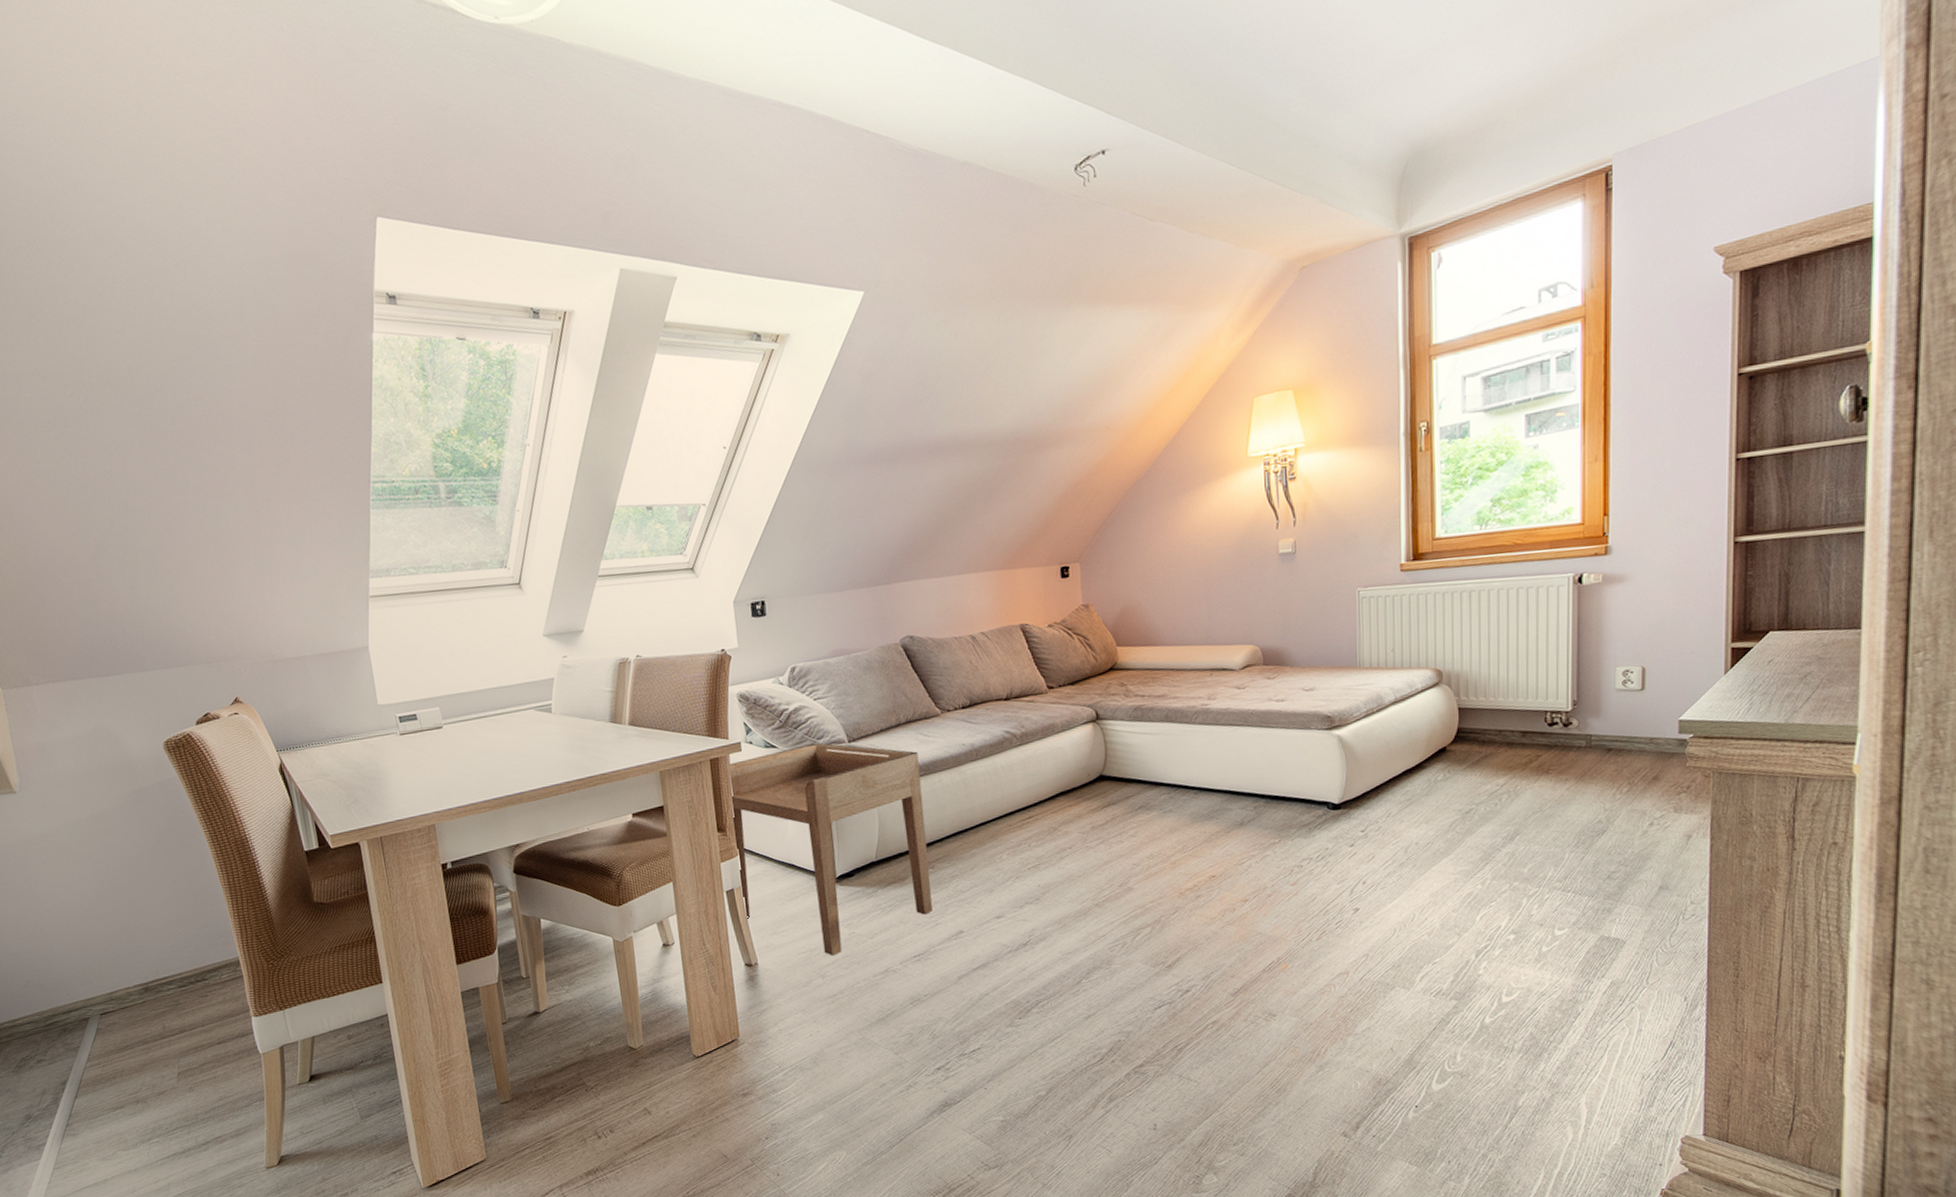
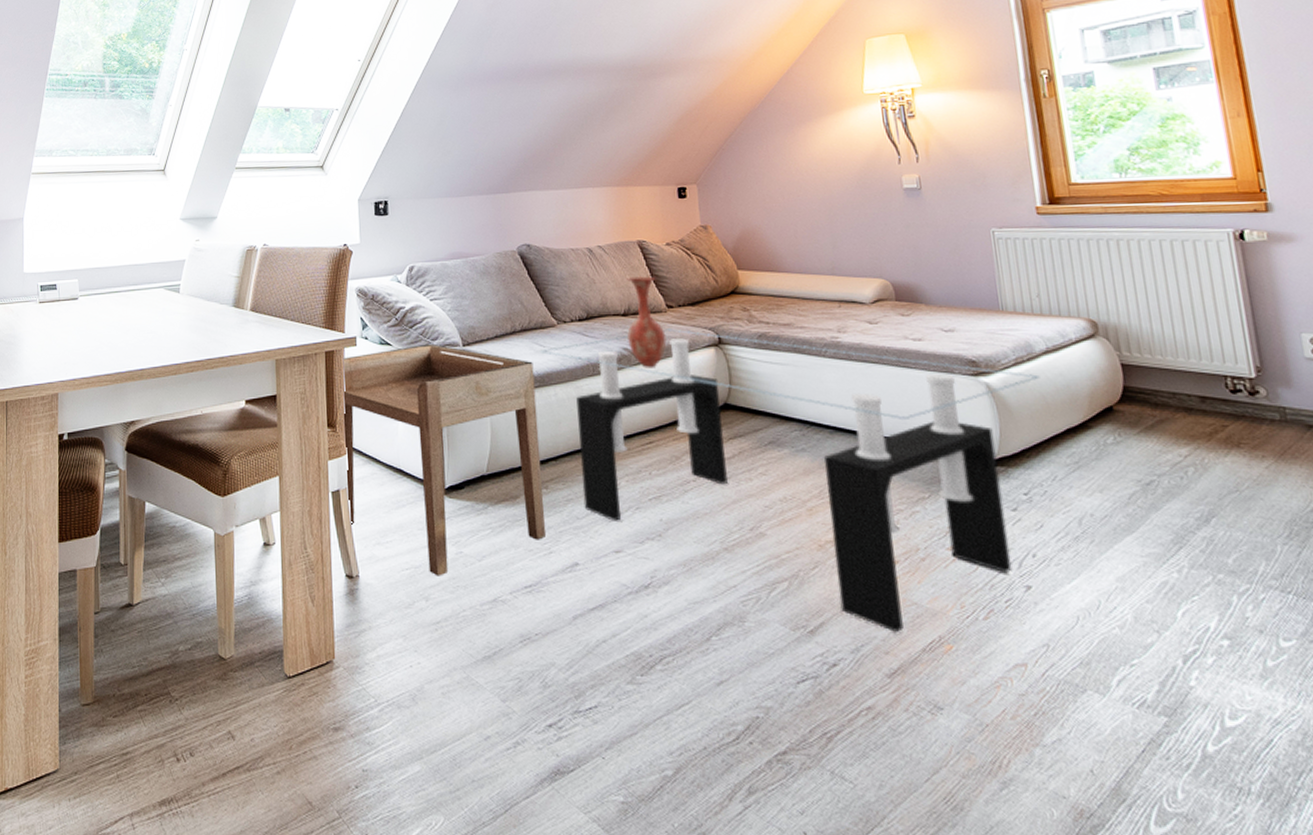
coffee table: none [924,708,1386,959] -> present [539,328,1040,632]
vase: none [1009,659,1047,749] -> present [627,276,667,368]

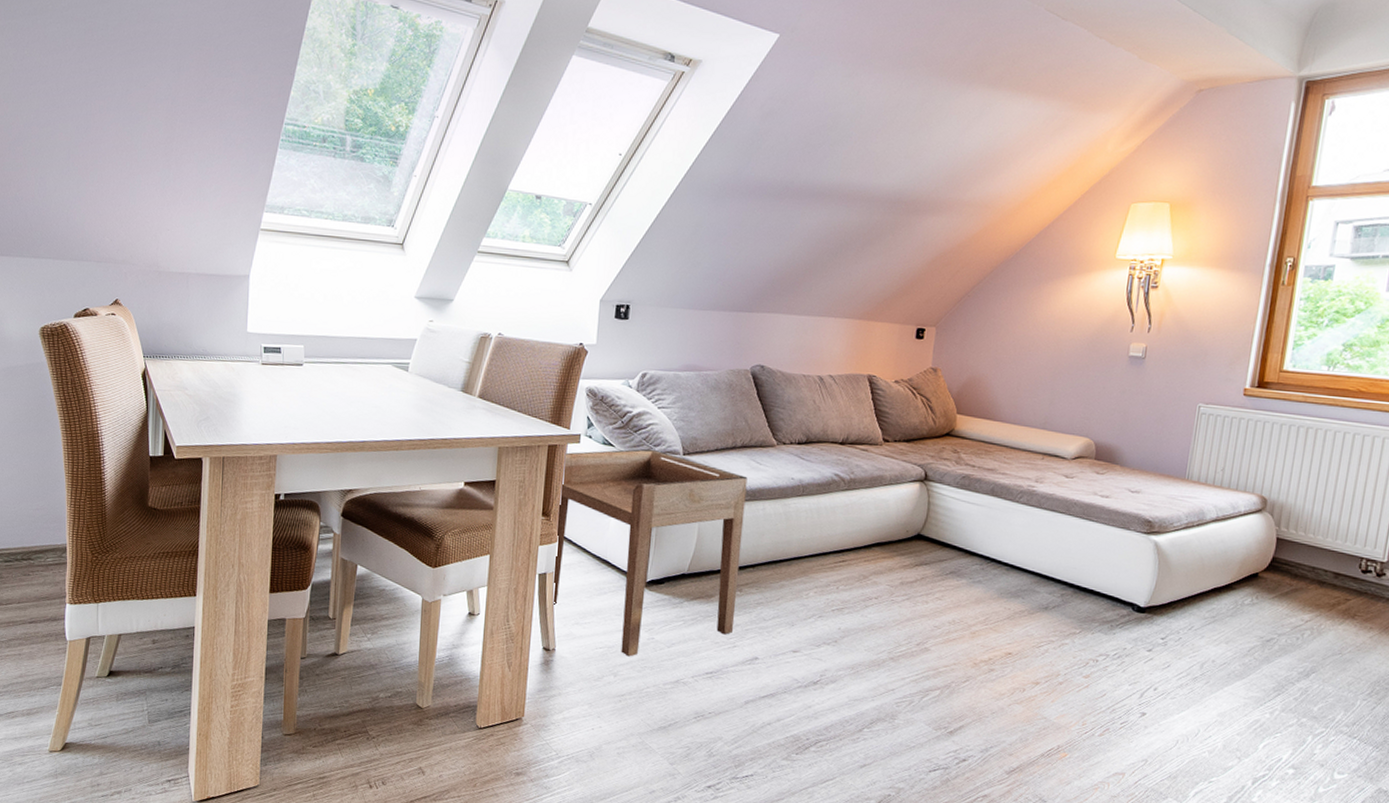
coffee table: present [539,328,1040,632] -> none [755,461,1204,739]
vase: present [627,276,667,368] -> none [840,408,879,495]

